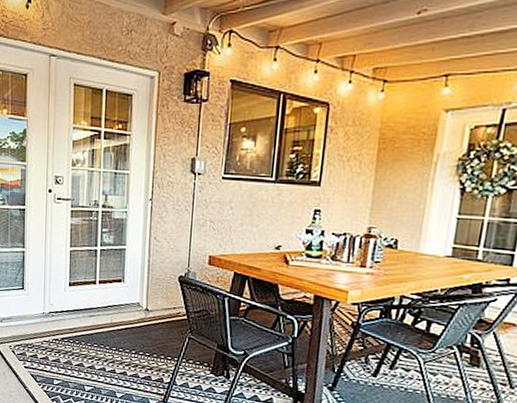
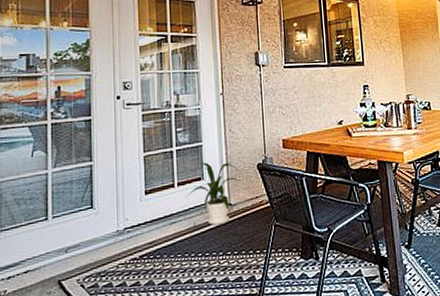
house plant: none [106,265,159,327] -> present [186,162,240,225]

